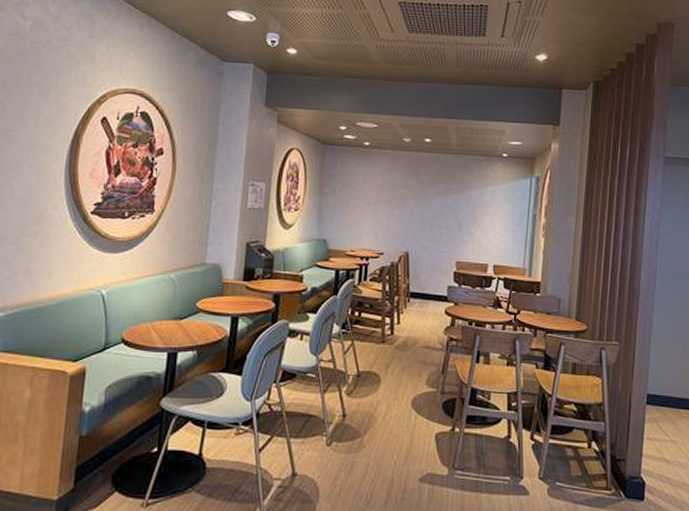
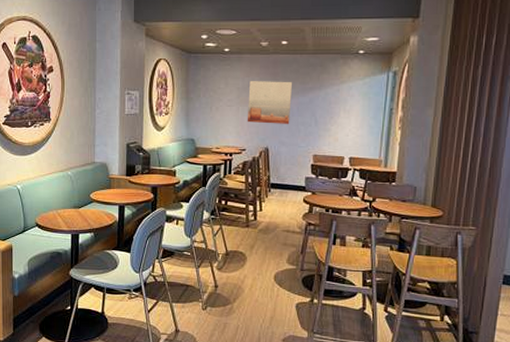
wall art: none [386,178,436,227] -> present [247,81,293,124]

